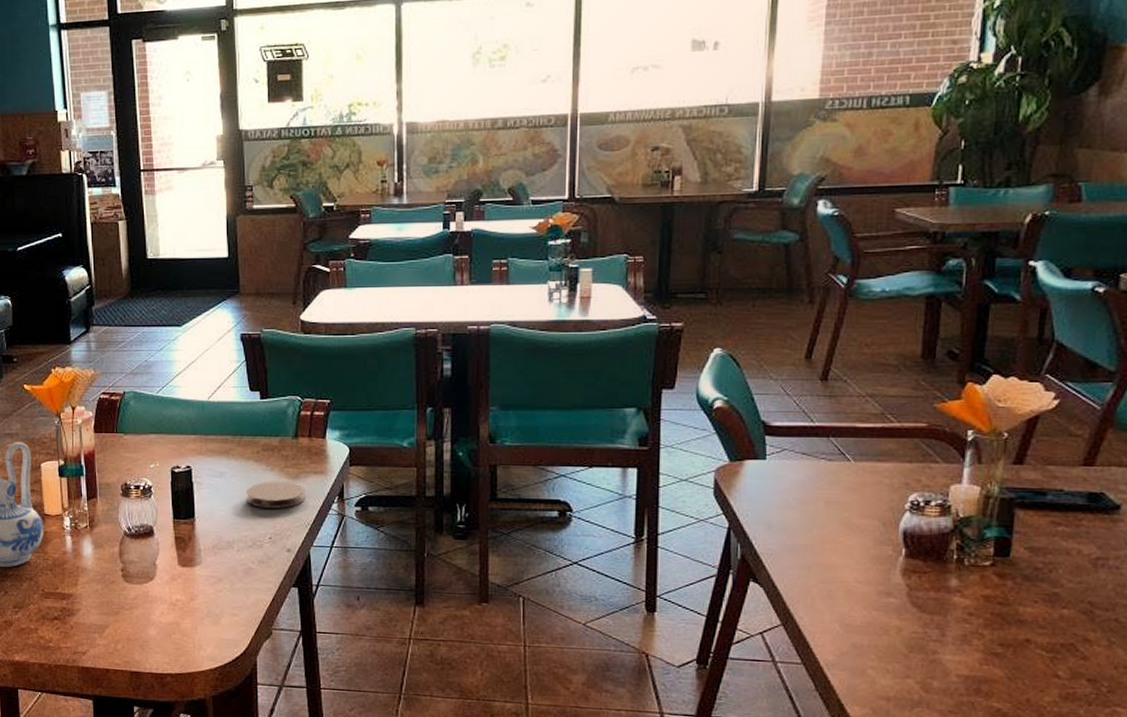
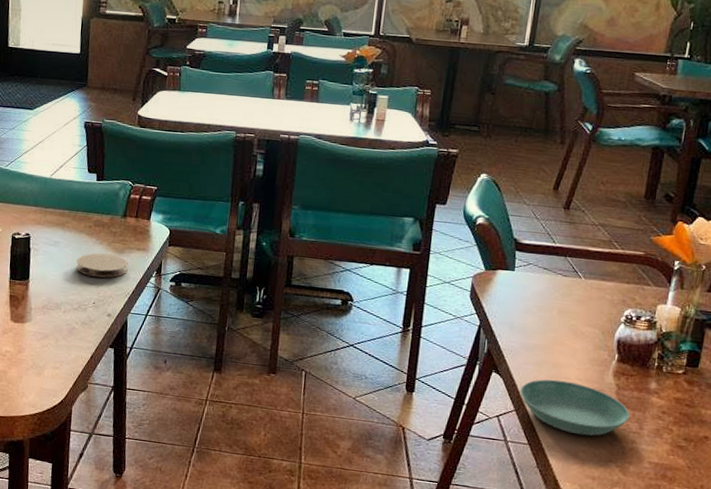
saucer: none [786,584,927,649] -> present [520,379,630,436]

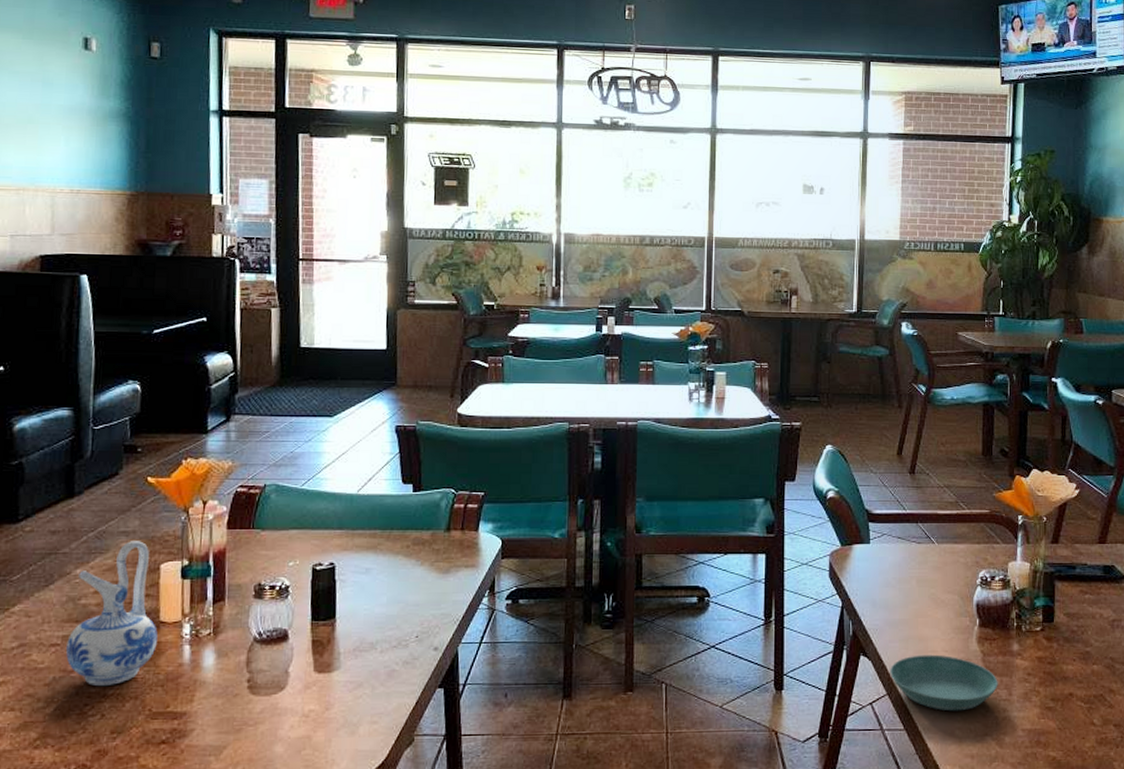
coaster: present [76,253,128,278] -> none [393,576,456,605]

